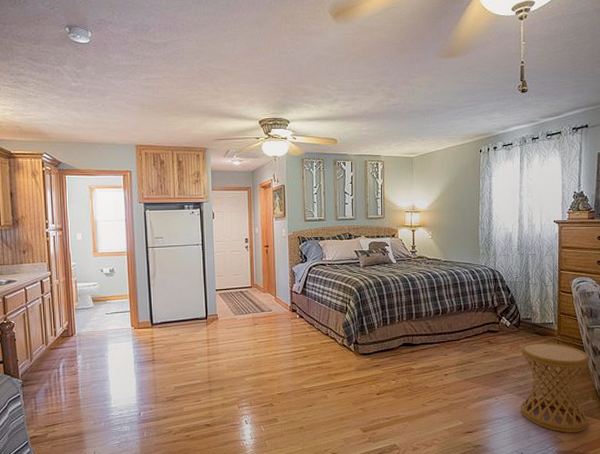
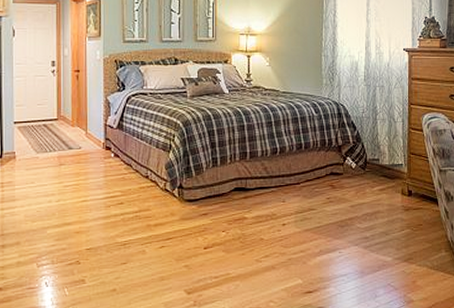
side table: present [520,342,590,433] -> none [367,186,442,291]

